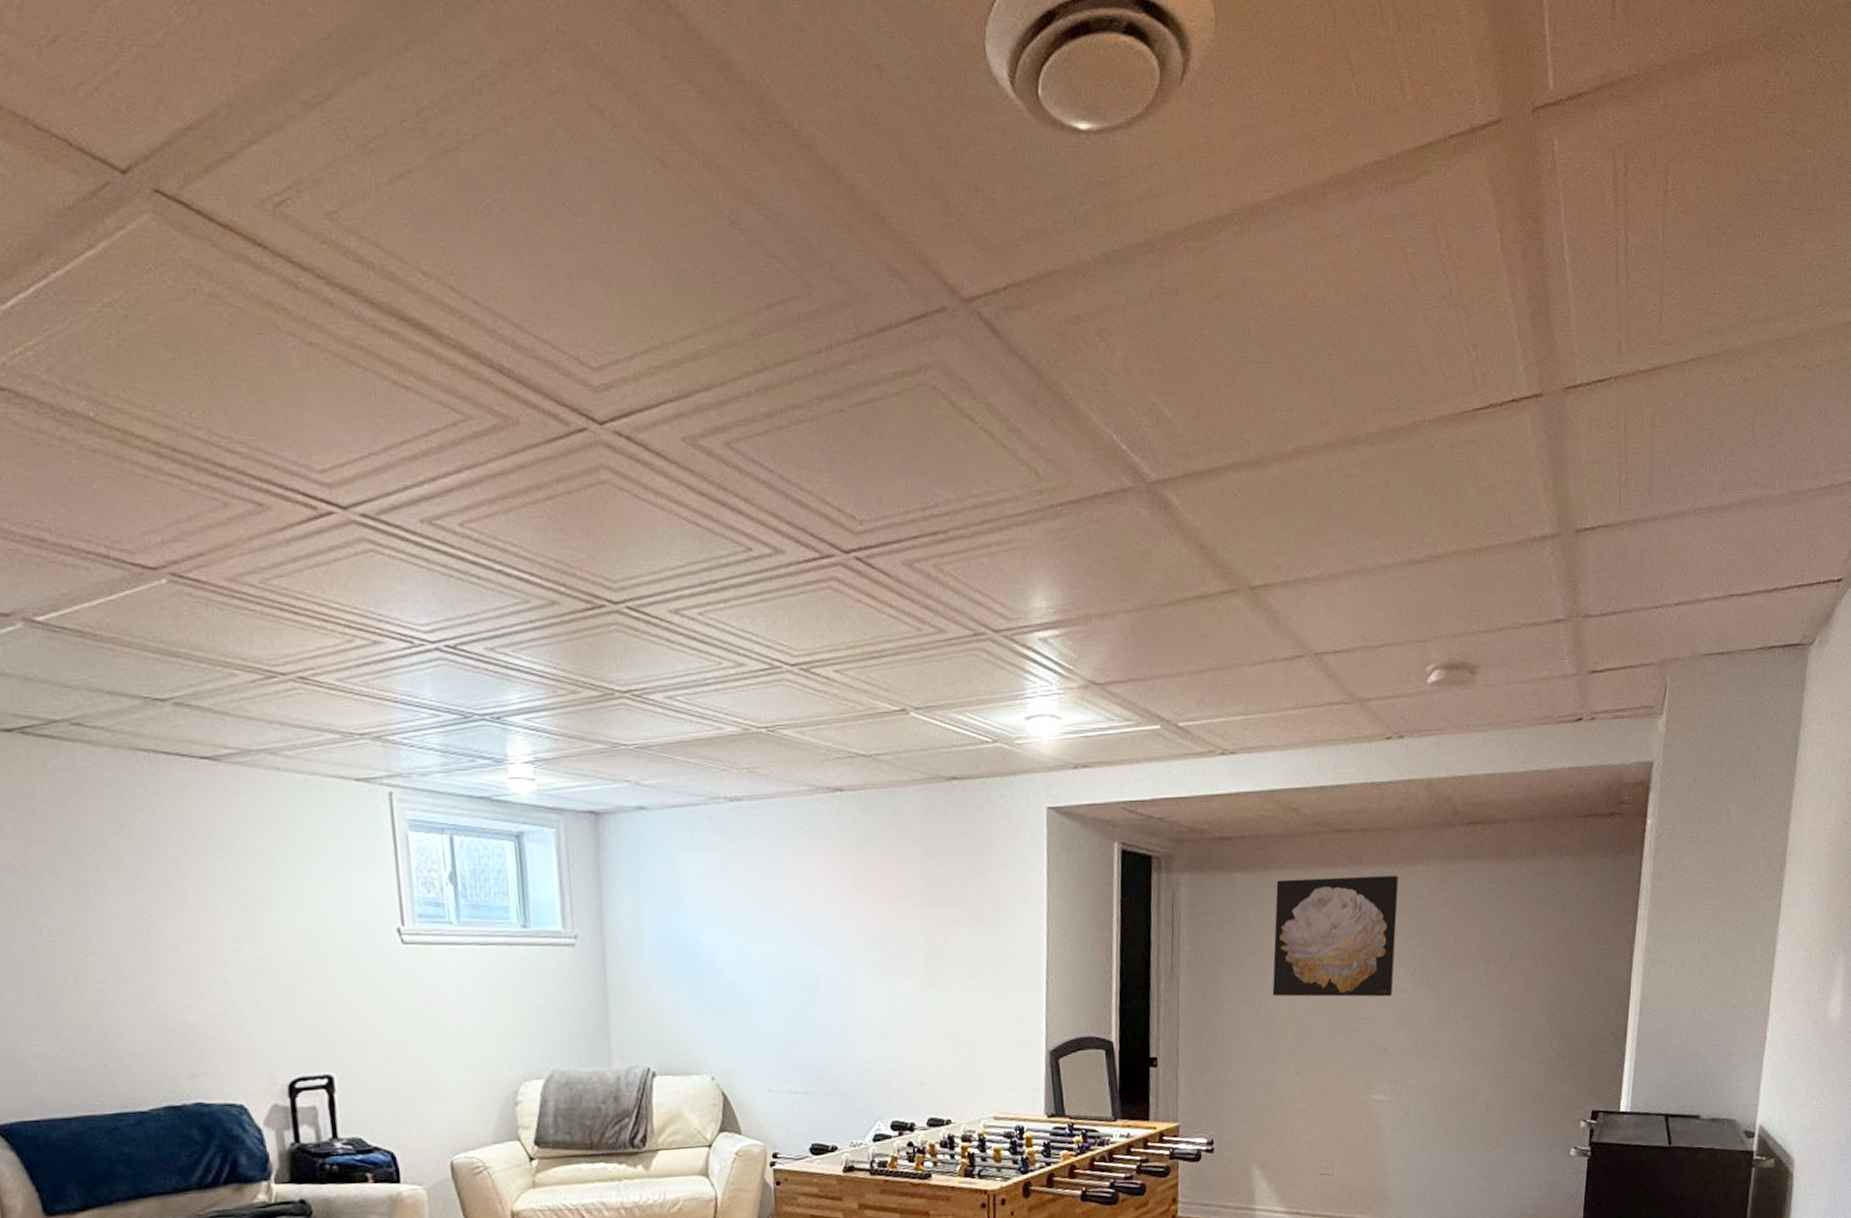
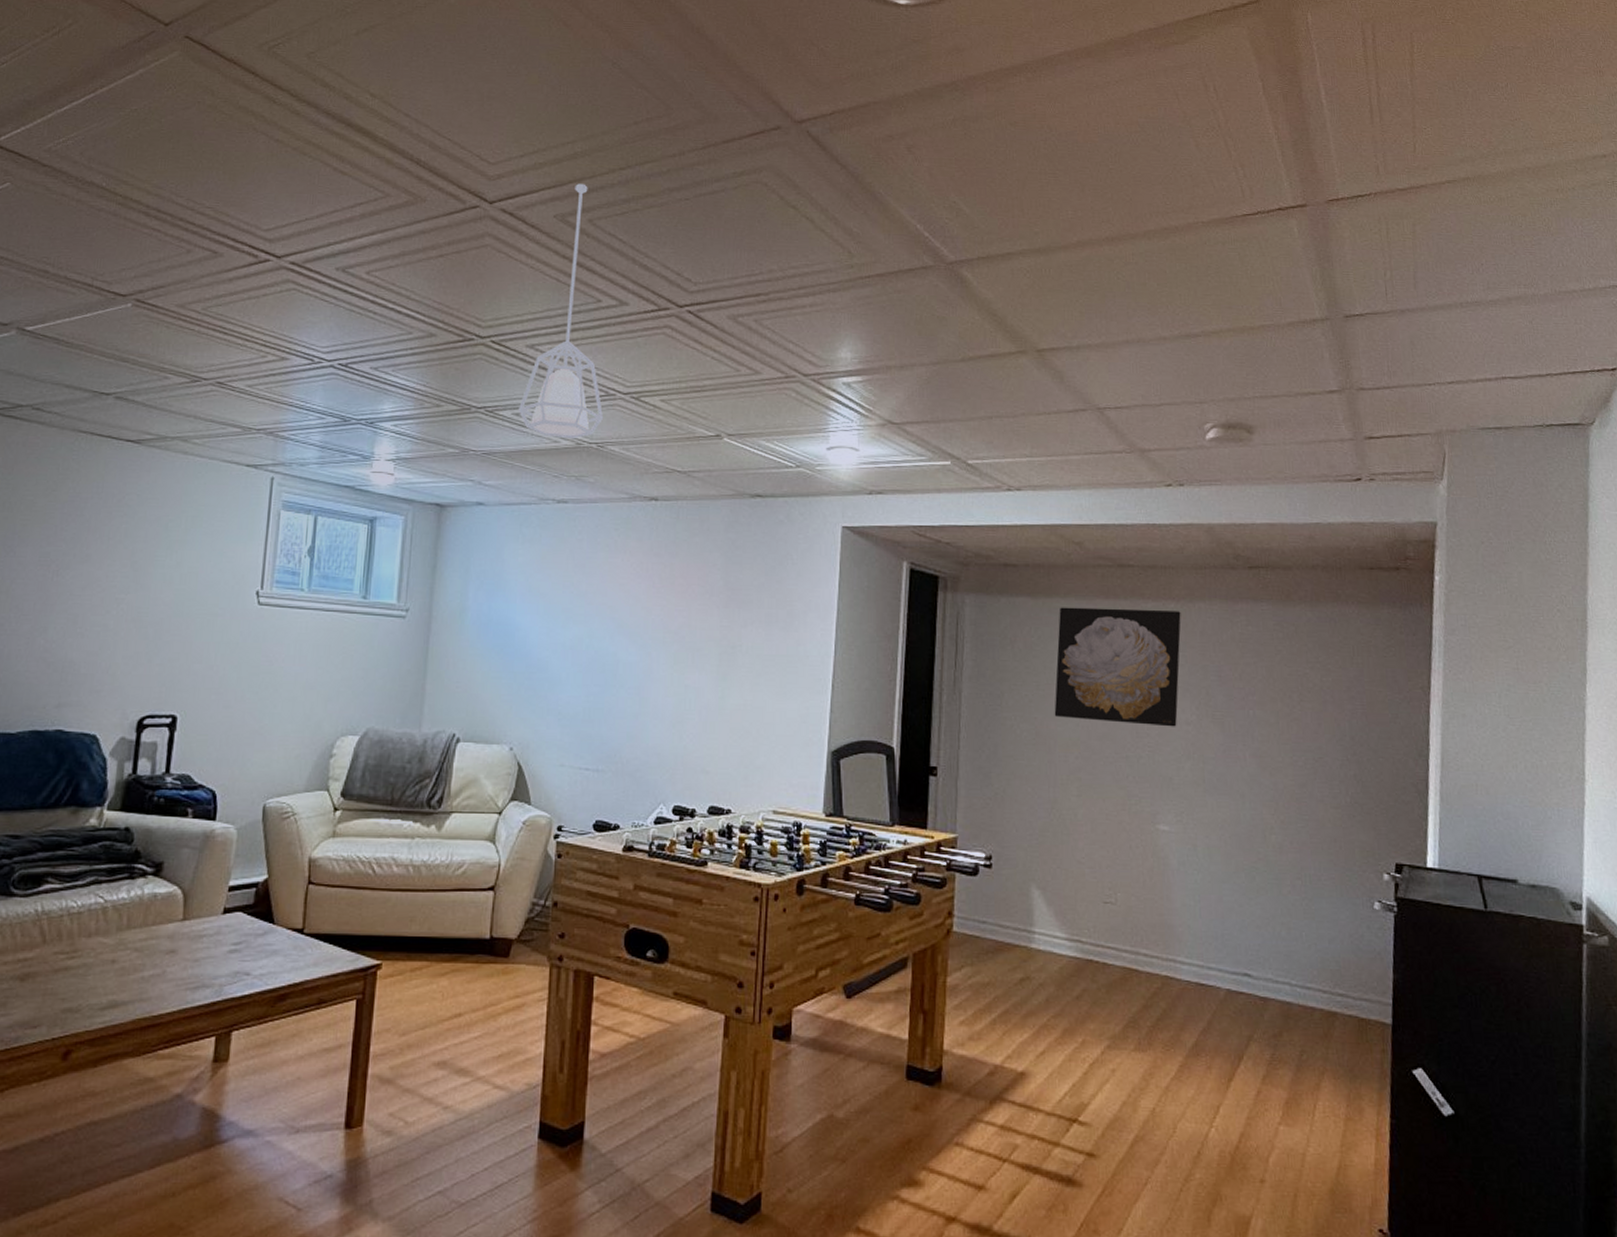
pendant lamp: none [669,393,772,724] -> present [518,183,604,439]

